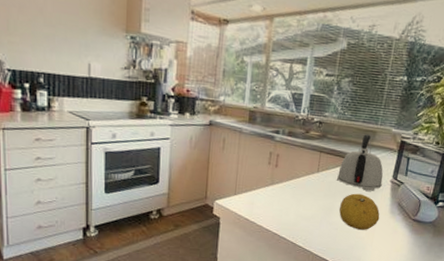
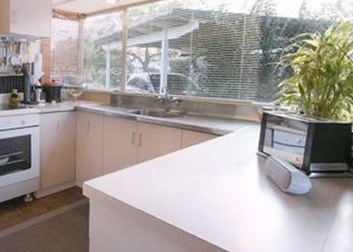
kettle: present [337,134,384,191] -> none [201,109,249,165]
fruit: present [339,193,380,230] -> none [205,168,249,205]

